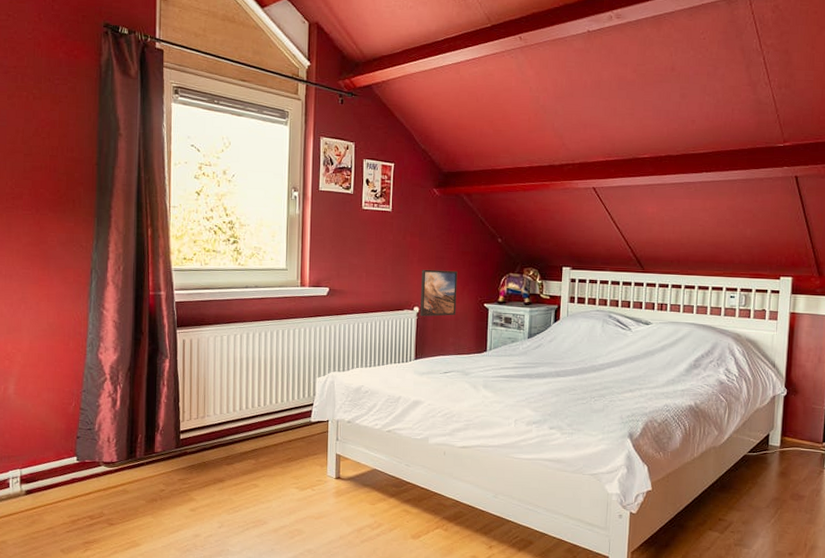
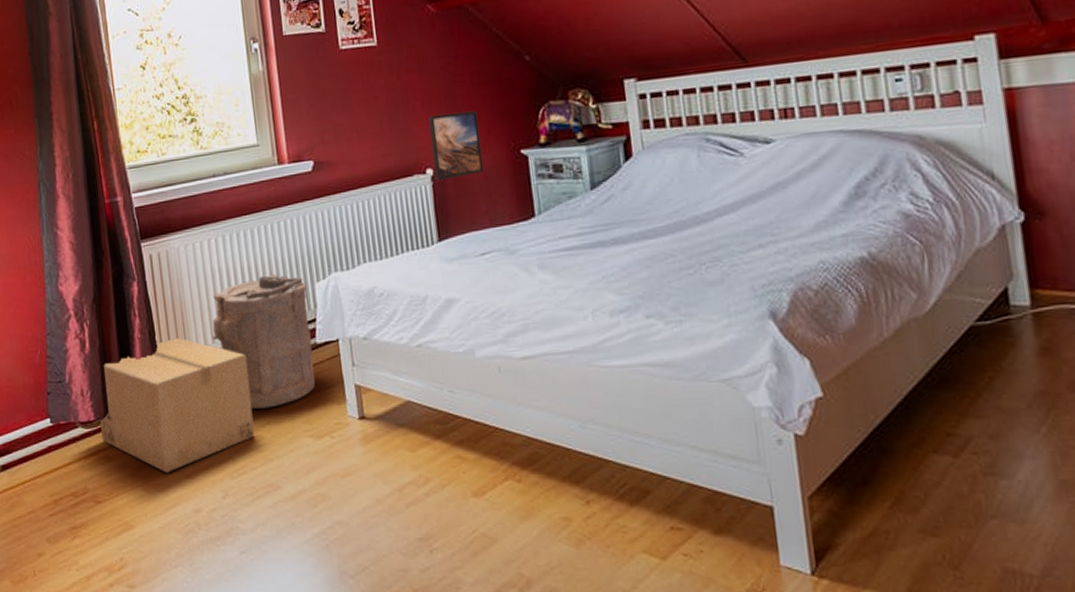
cardboard box: none [121,405,253,506] -> present [100,337,255,473]
laundry hamper: none [227,366,309,465] -> present [212,273,316,409]

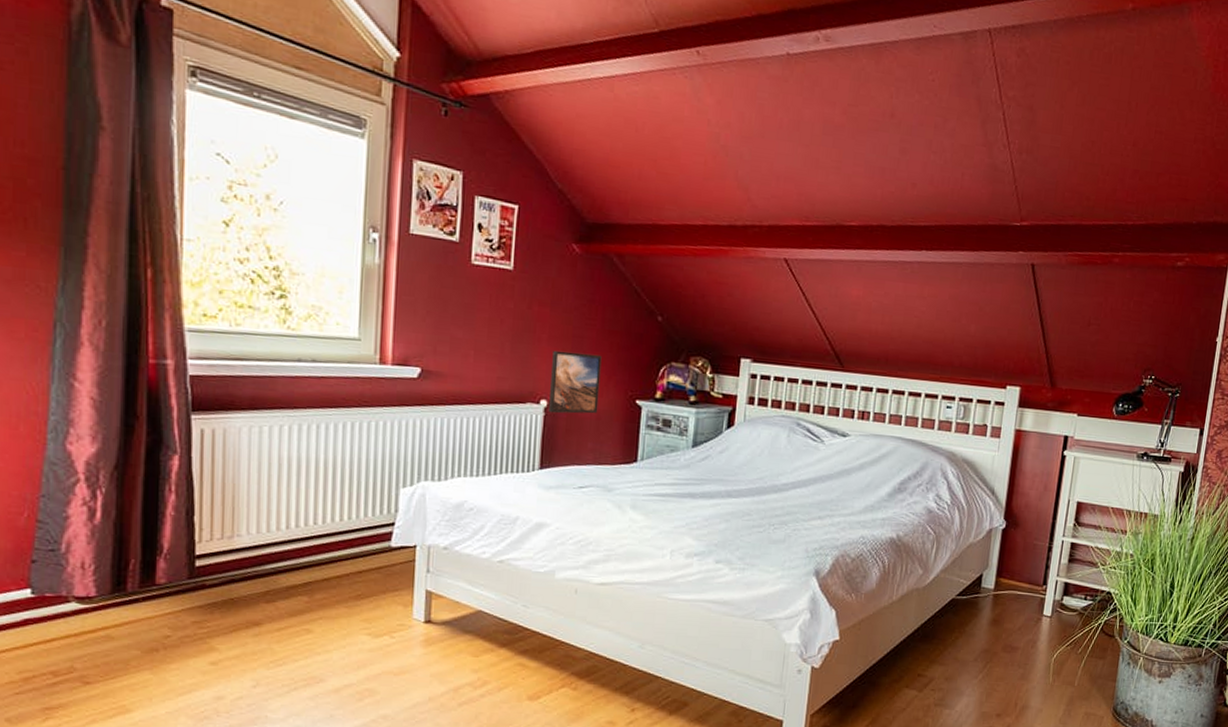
cardboard box: present [100,337,255,473] -> none [103,521,307,658]
laundry hamper: present [212,273,316,409] -> none [267,471,390,604]

